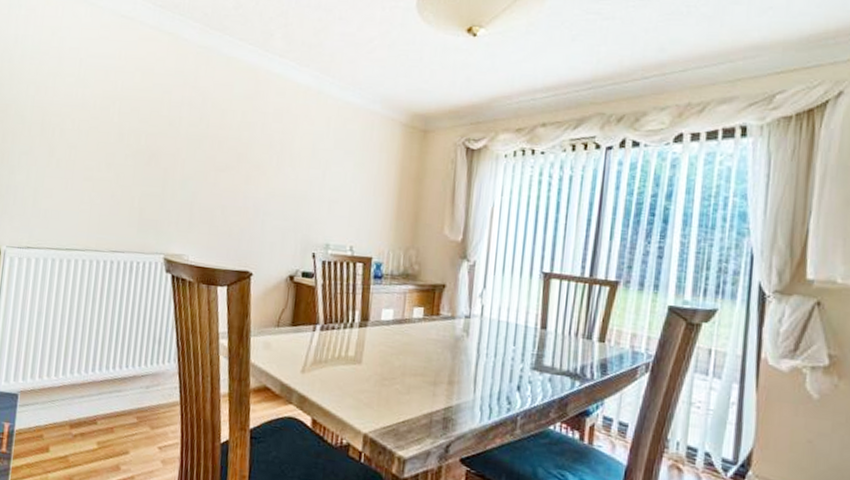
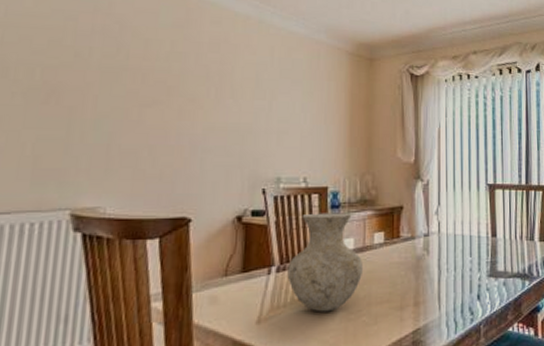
vase: none [330,280,401,374] -> present [287,213,364,312]

